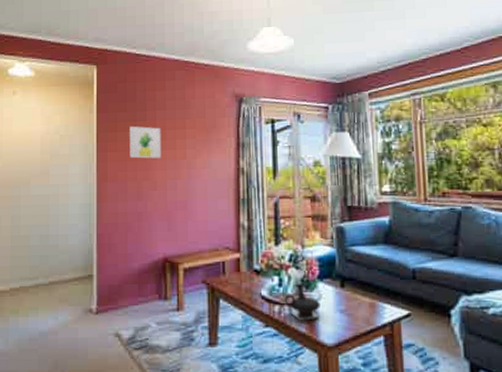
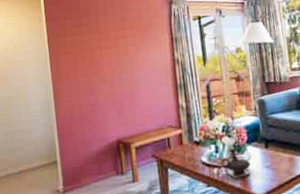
wall art: present [129,125,162,159] -> none [76,30,107,58]

